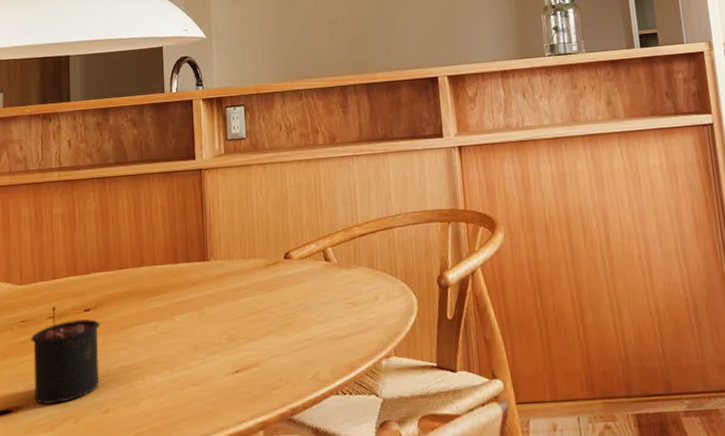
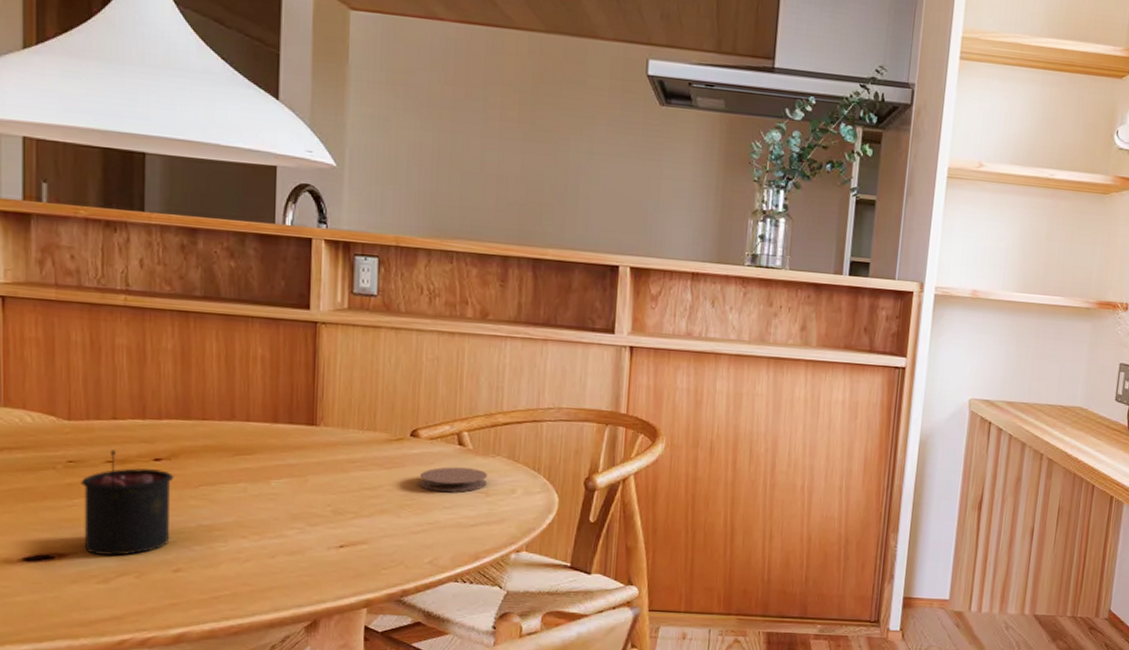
coaster: none [296,281,354,308] -> present [420,467,488,493]

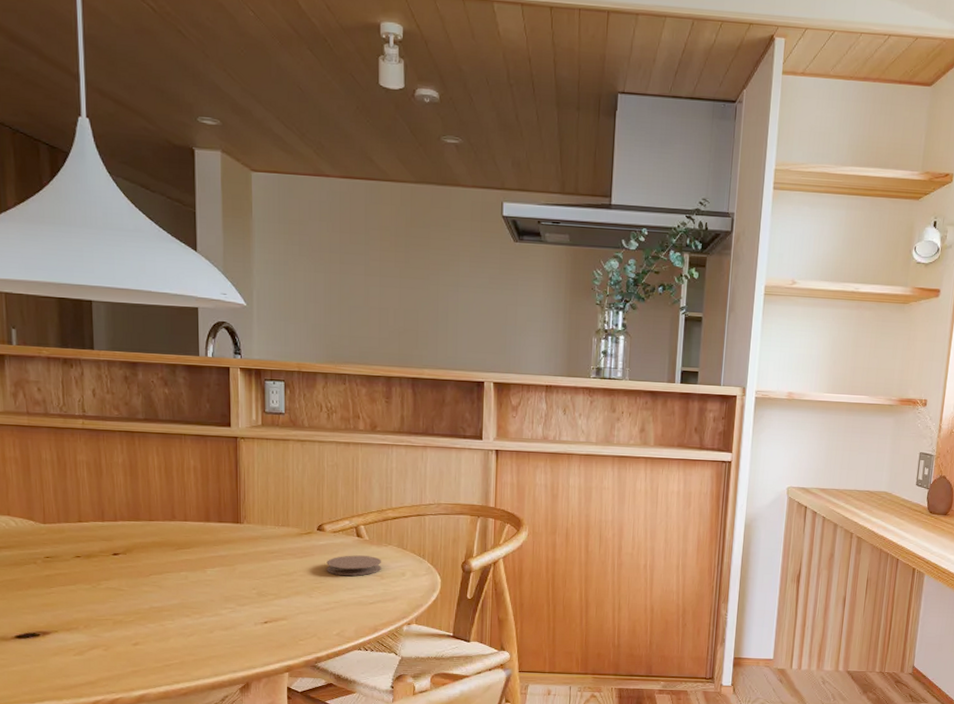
candle: present [81,450,174,556] -> none [57,547,130,633]

